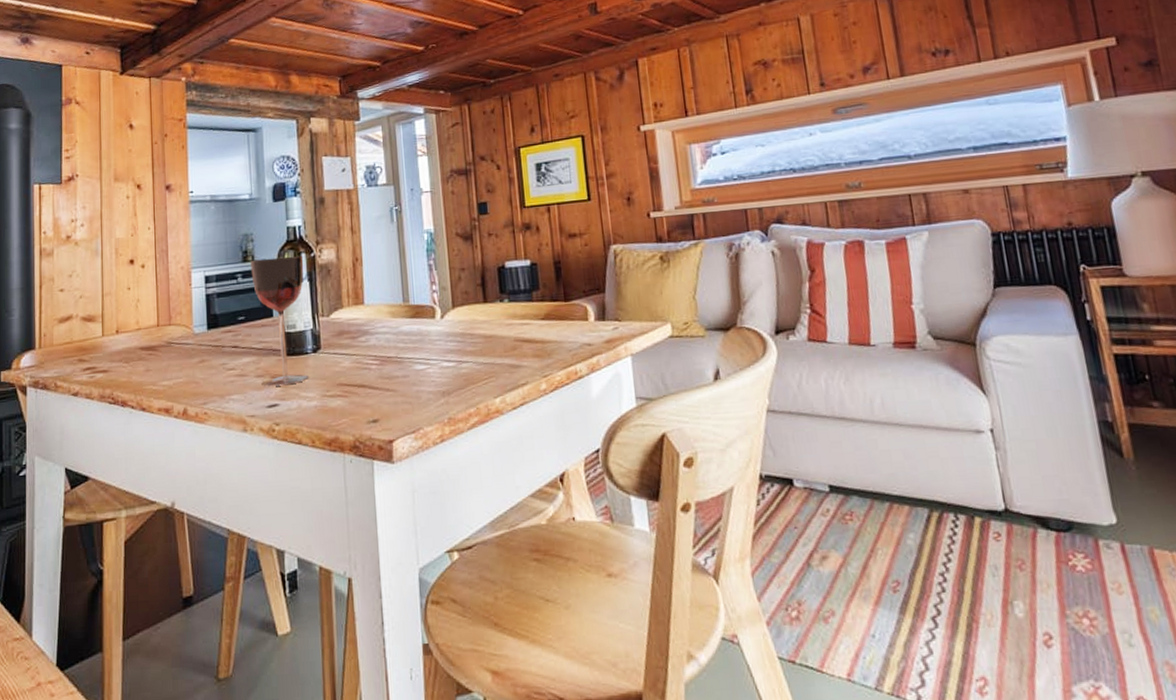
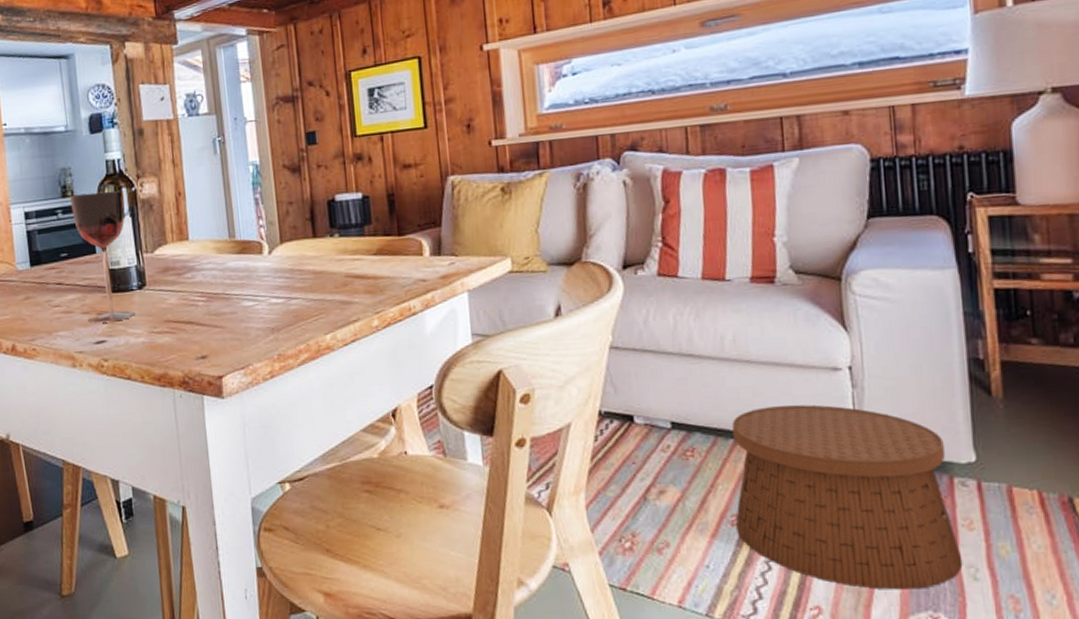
basket: none [886,467,1117,658] -> present [731,404,963,590]

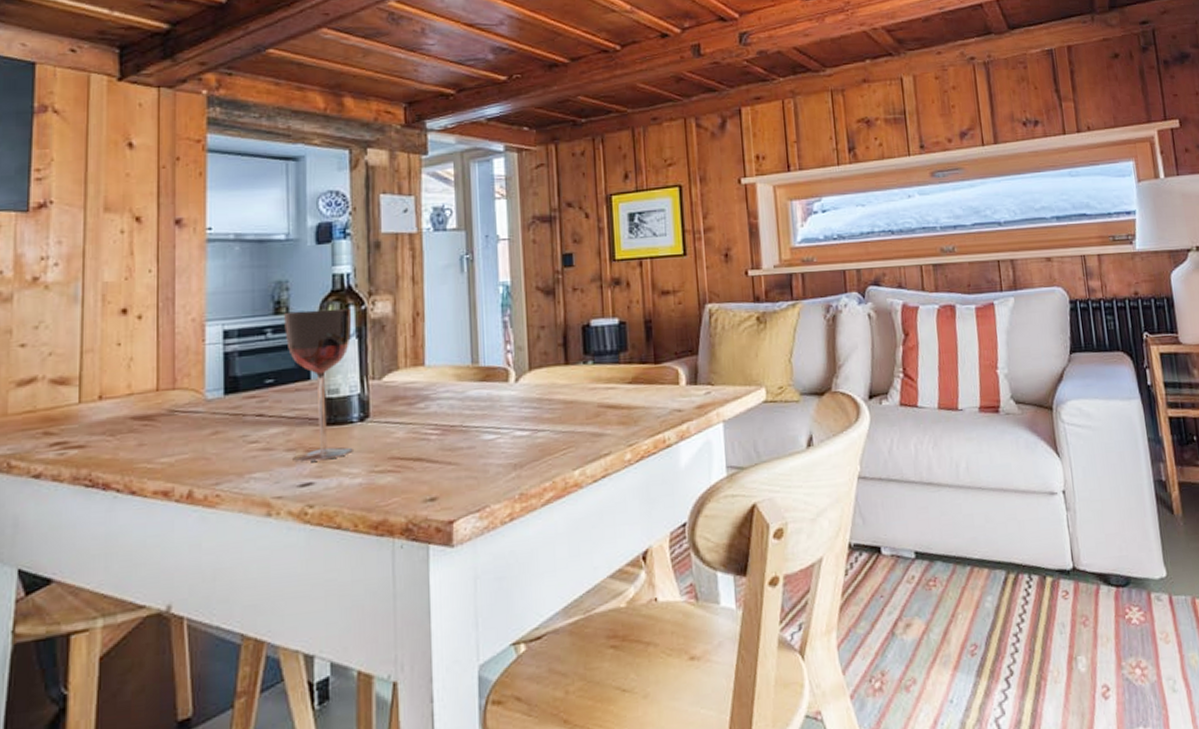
basket: present [731,404,963,590] -> none [968,528,1164,710]

